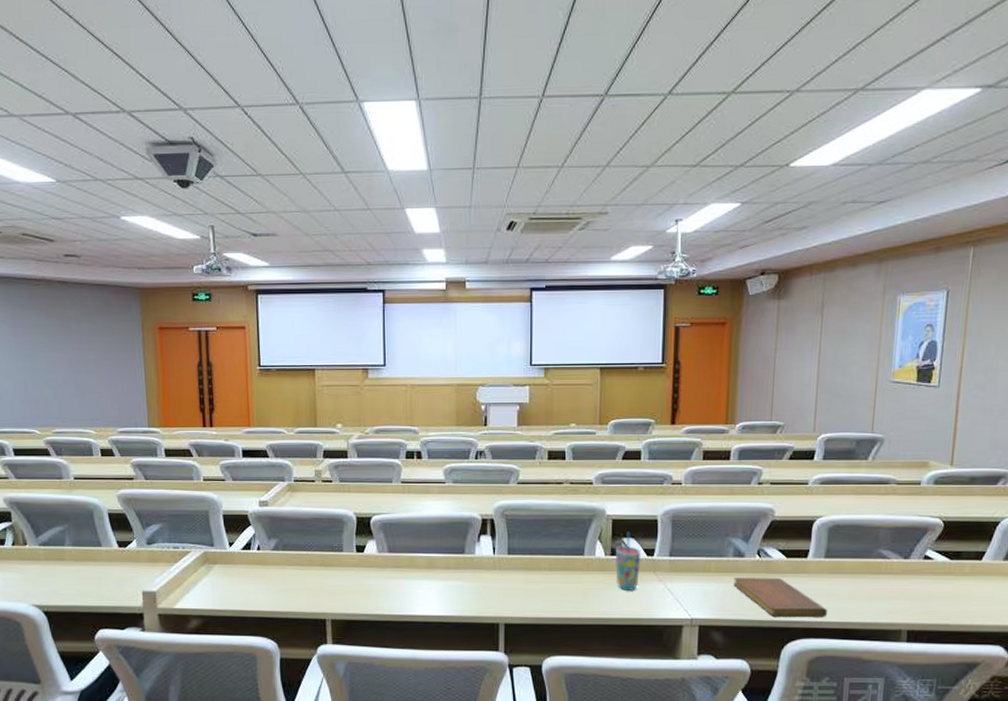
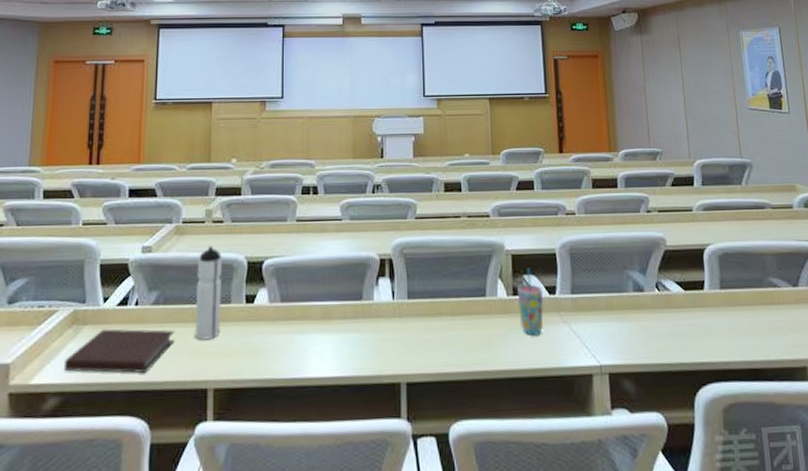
notebook: none [201,568,295,605] -> present [63,329,175,374]
water bottle: none [310,502,335,581] -> present [194,246,223,340]
notebook: present [733,577,828,618] -> none [637,313,733,359]

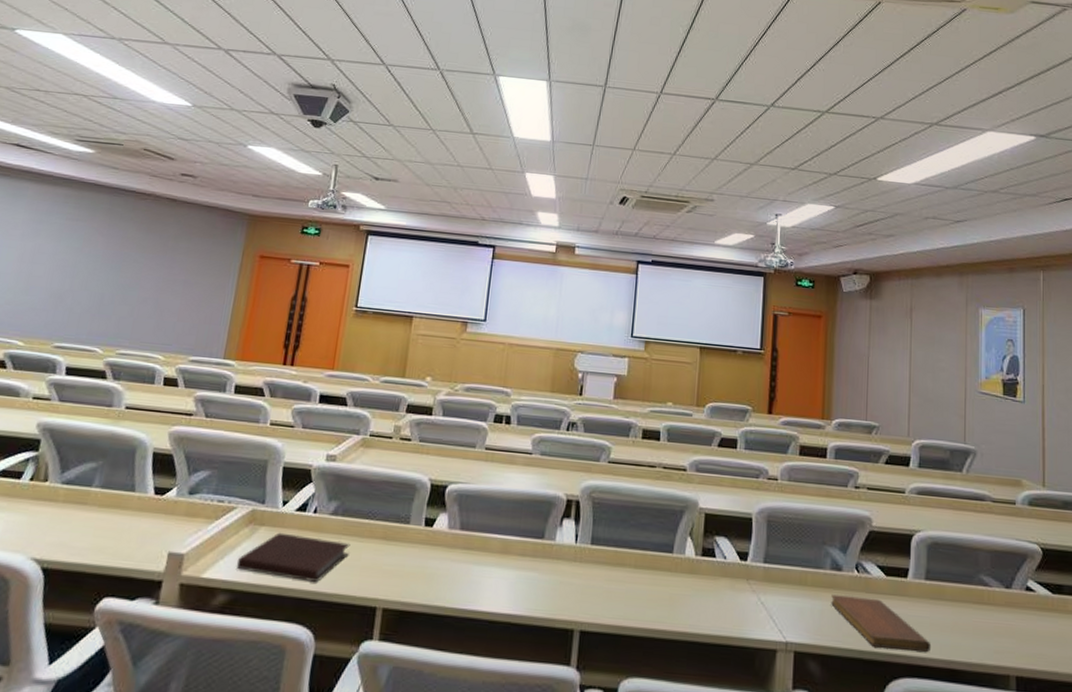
water bottle: present [194,246,223,340] -> none [369,463,407,558]
cup: present [518,267,544,337] -> none [706,529,734,602]
notebook: none [637,313,733,359] -> present [831,594,932,653]

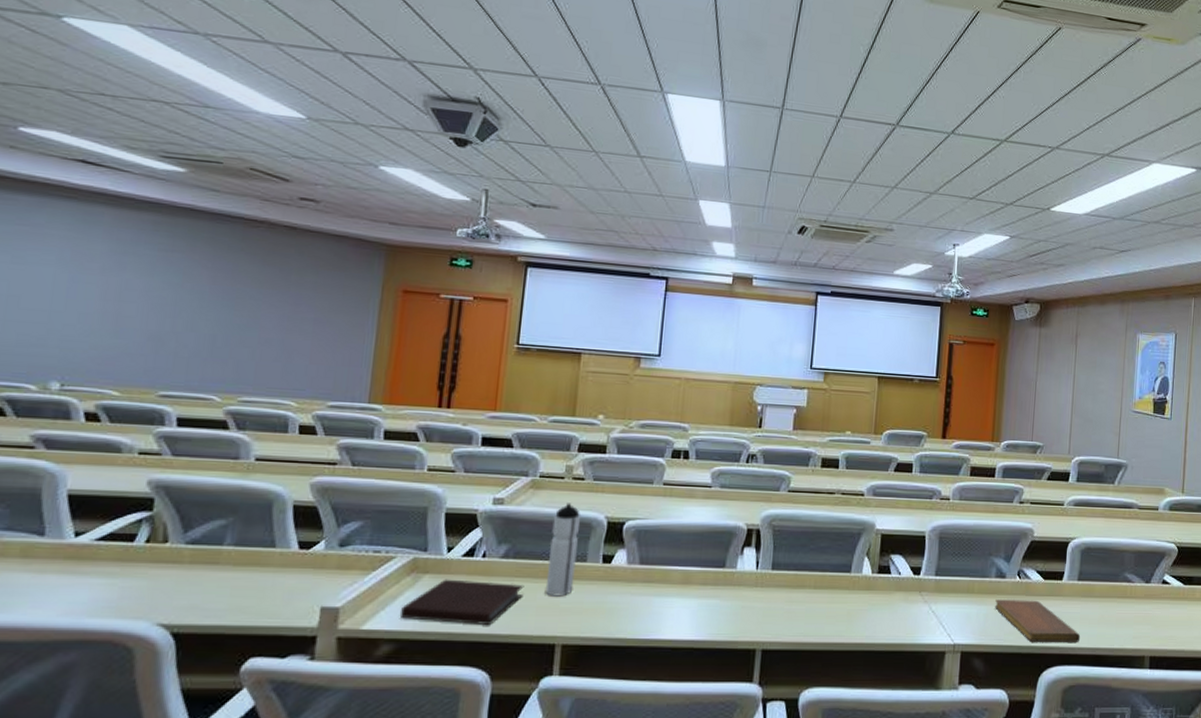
water bottle: none [369,463,407,558] -> present [545,503,582,597]

